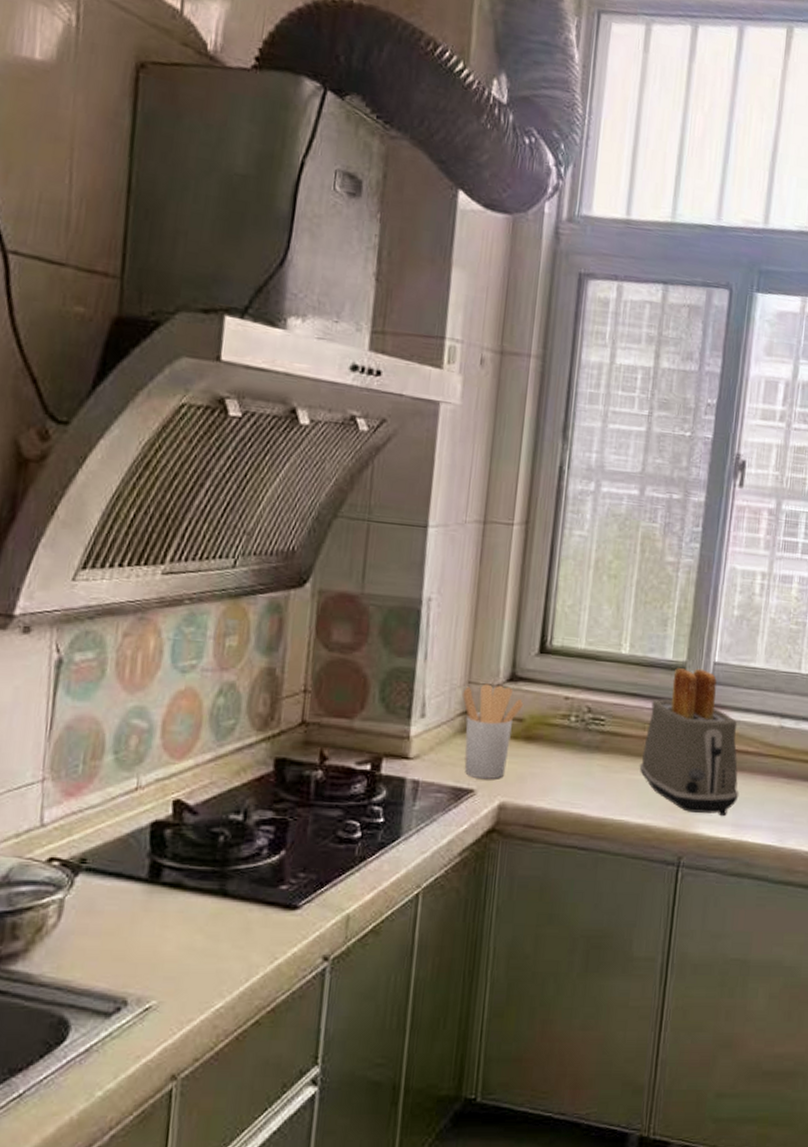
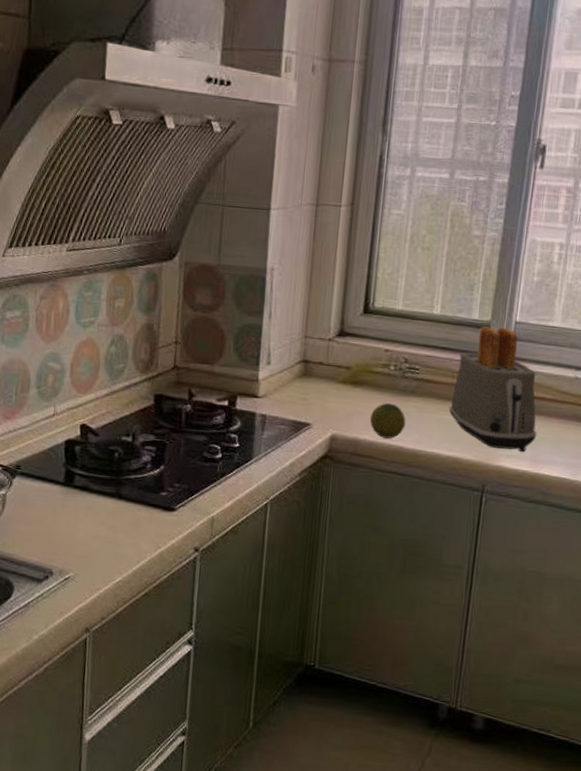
utensil holder: present [462,683,524,780] -> none [300,338,351,416]
fruit: none [546,762,590,805] -> present [369,403,406,439]

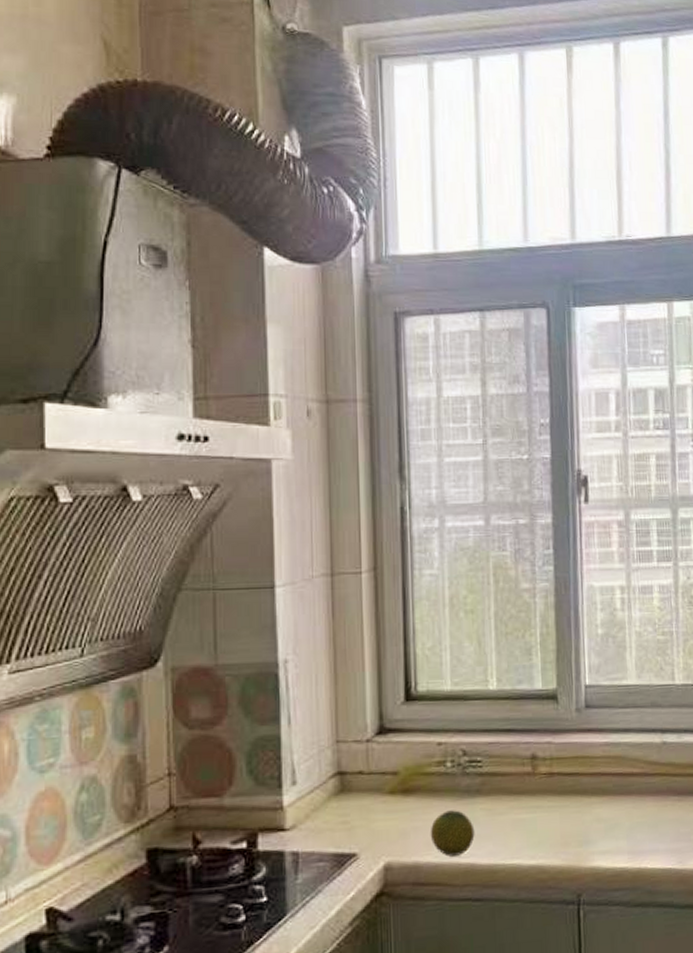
toaster: present [449,326,537,453] -> none [523,694,631,846]

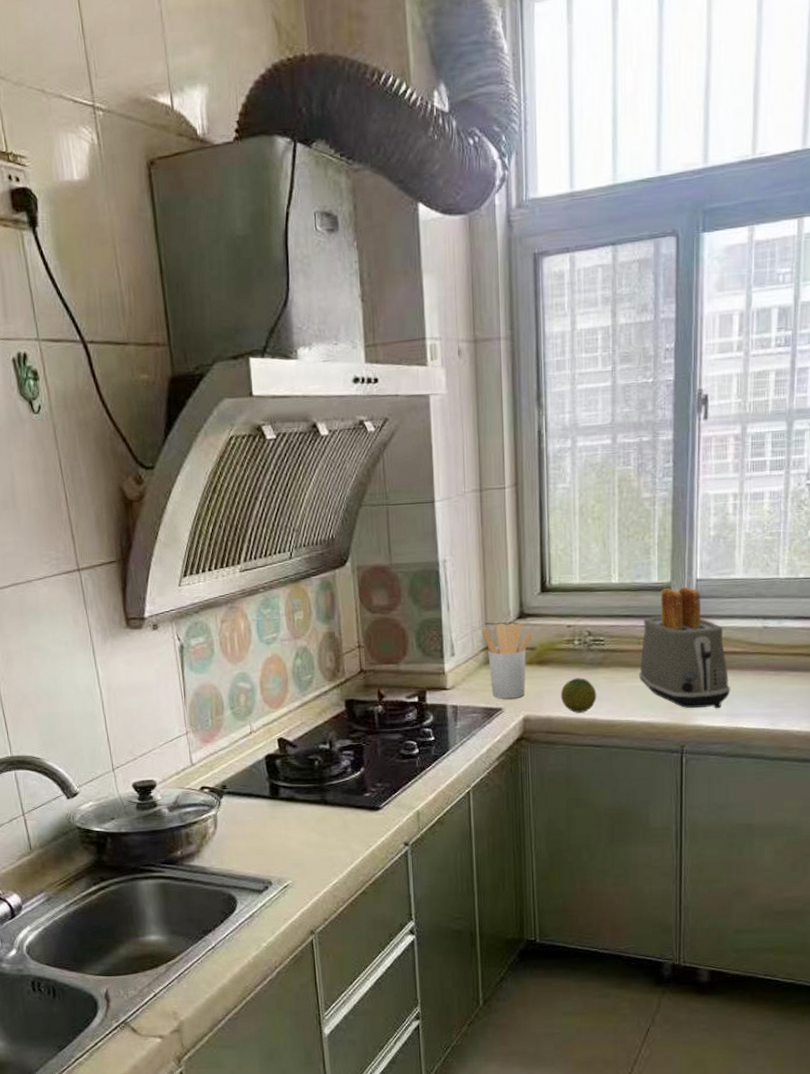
utensil holder: none [332,739,396,842] -> present [482,622,534,700]
toaster: none [523,694,631,846] -> present [638,586,731,709]

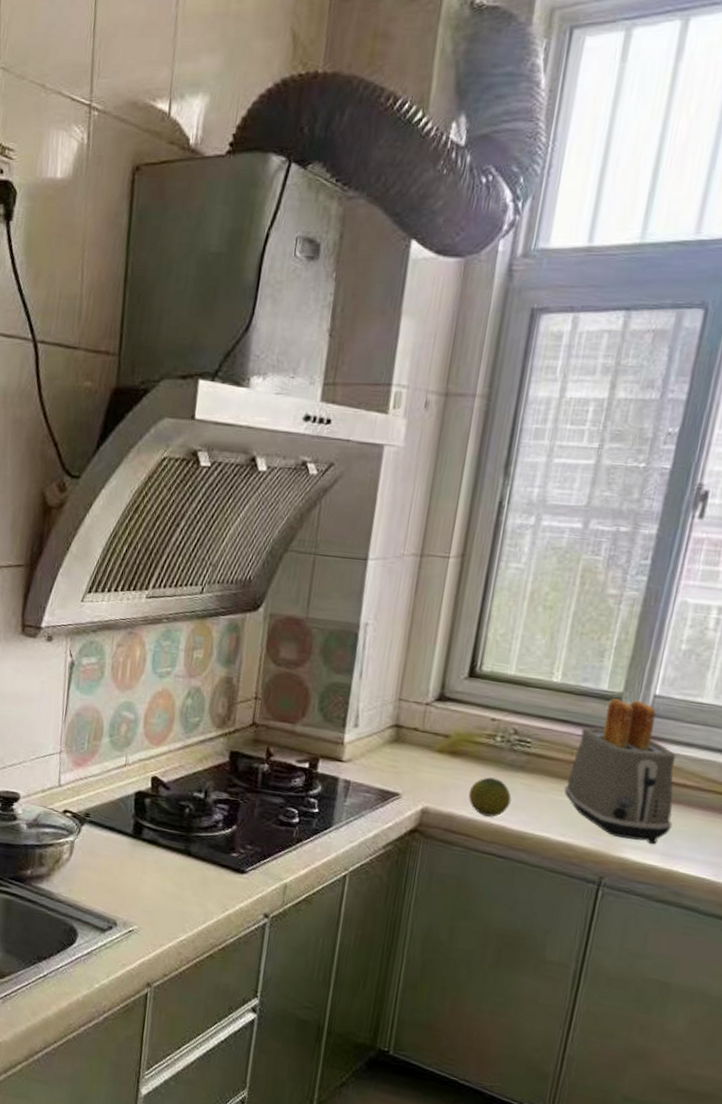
utensil holder: present [482,622,534,700] -> none [392,701,451,787]

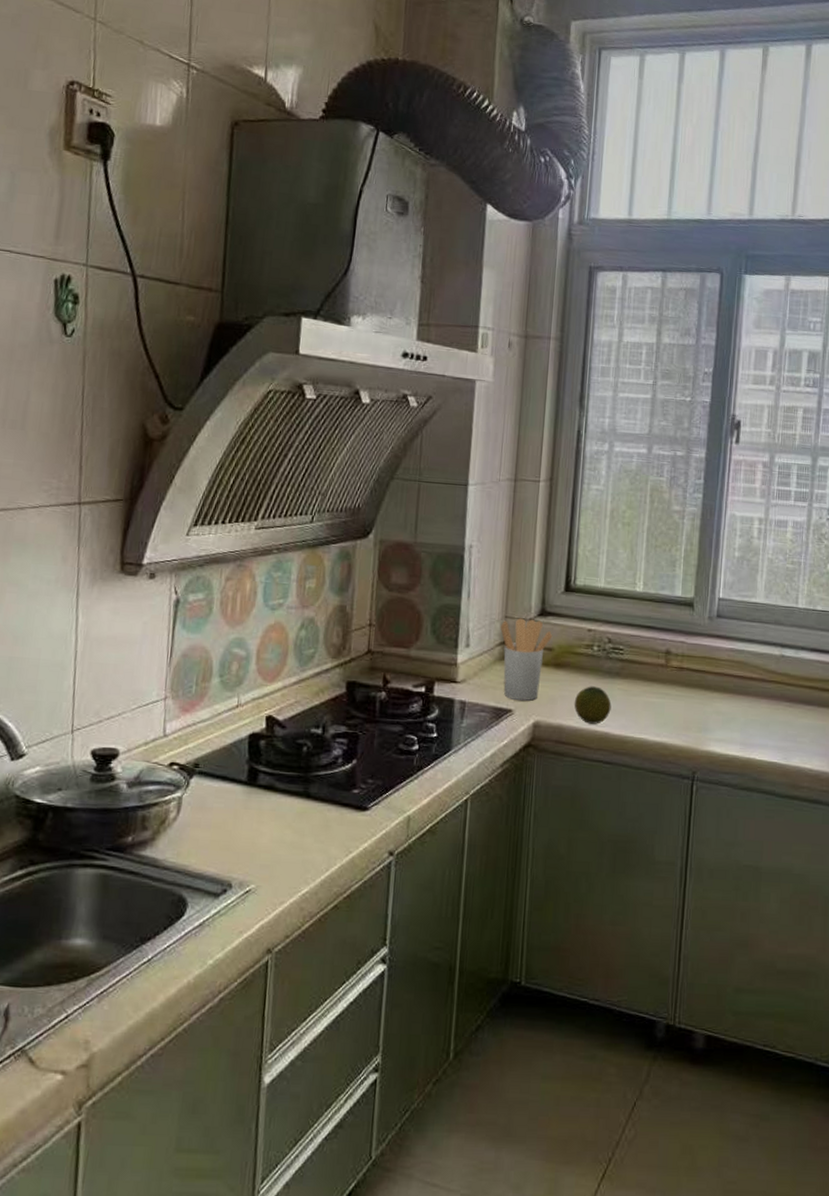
utensil holder: none [392,701,451,787] -> present [500,618,553,701]
toaster: present [564,698,676,845] -> none [655,603,746,736]

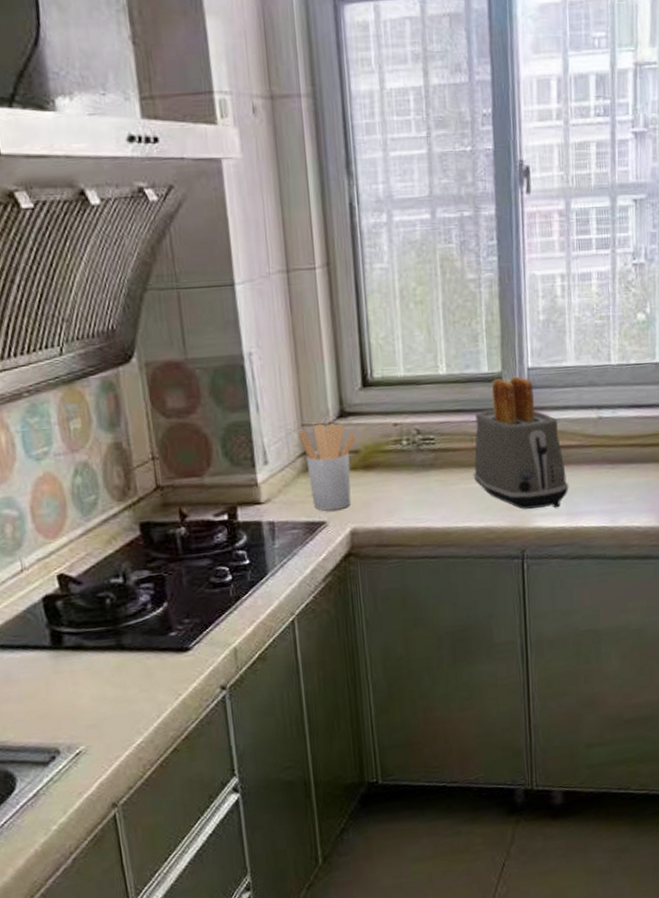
fruit: present [574,686,612,724] -> none [390,482,430,522]
toaster: none [655,603,746,736] -> present [473,376,569,509]

